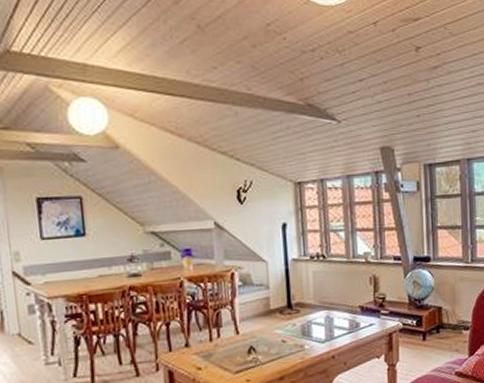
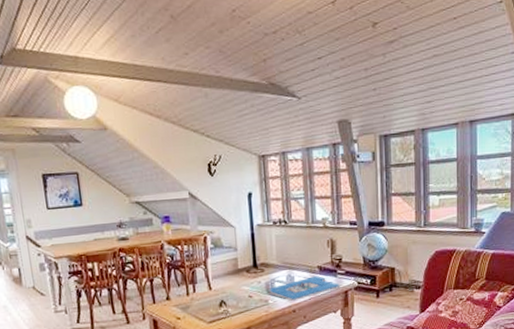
board game: none [305,316,385,345] -> present [269,276,341,301]

